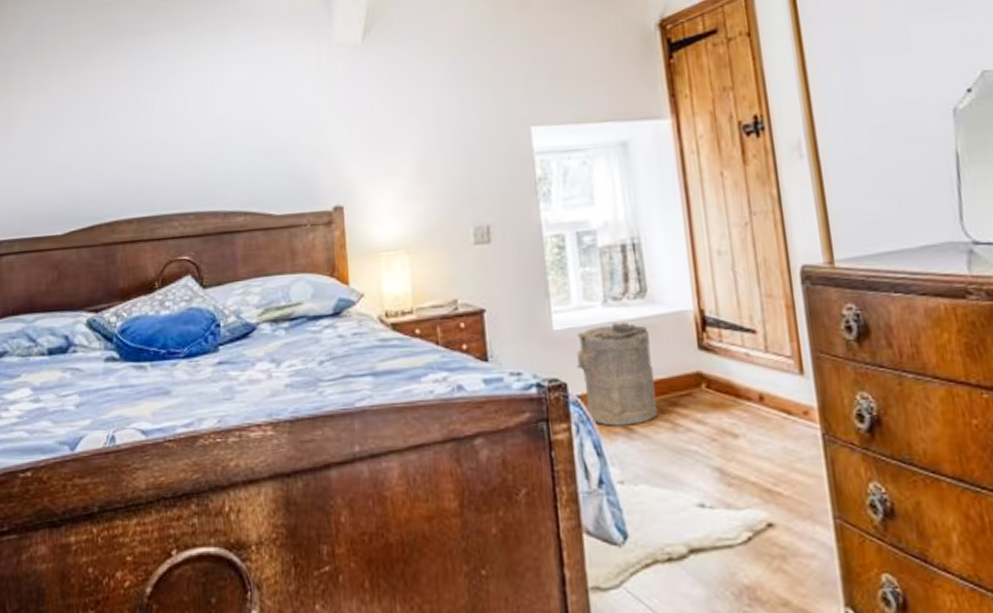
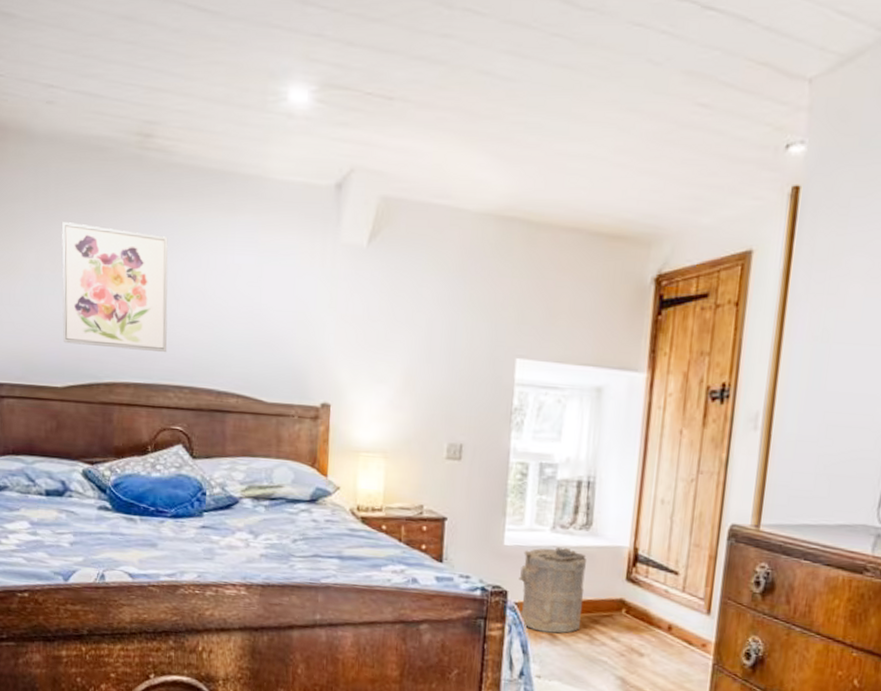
wall art: none [59,67,169,189] -> present [62,222,168,353]

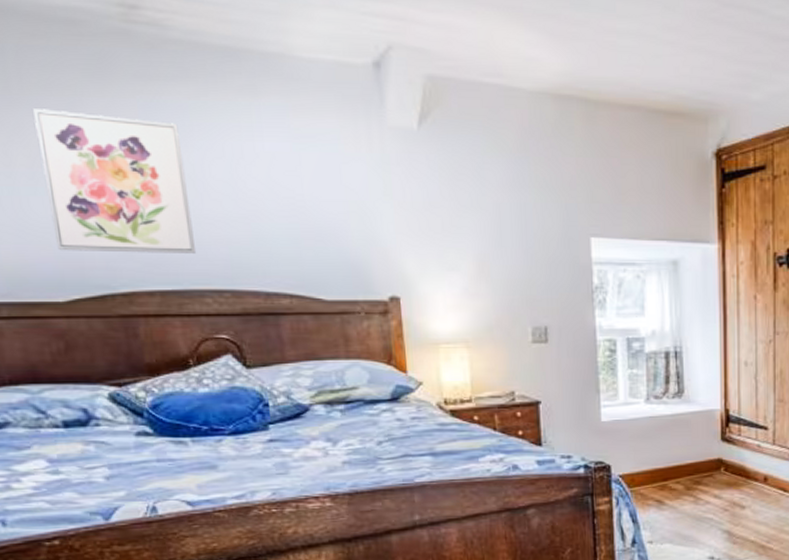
laundry hamper: present [519,547,587,634] -> none [620,416,684,500]

